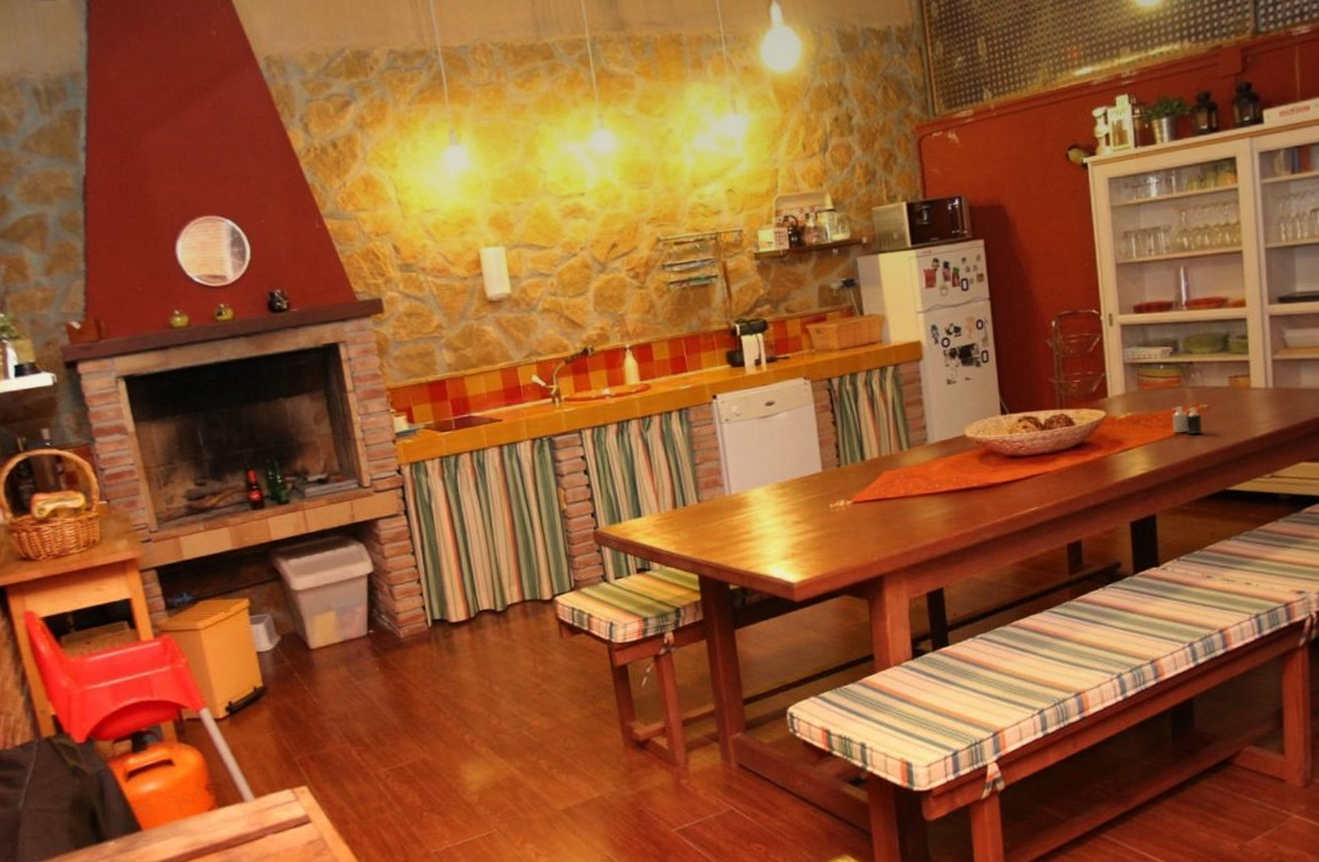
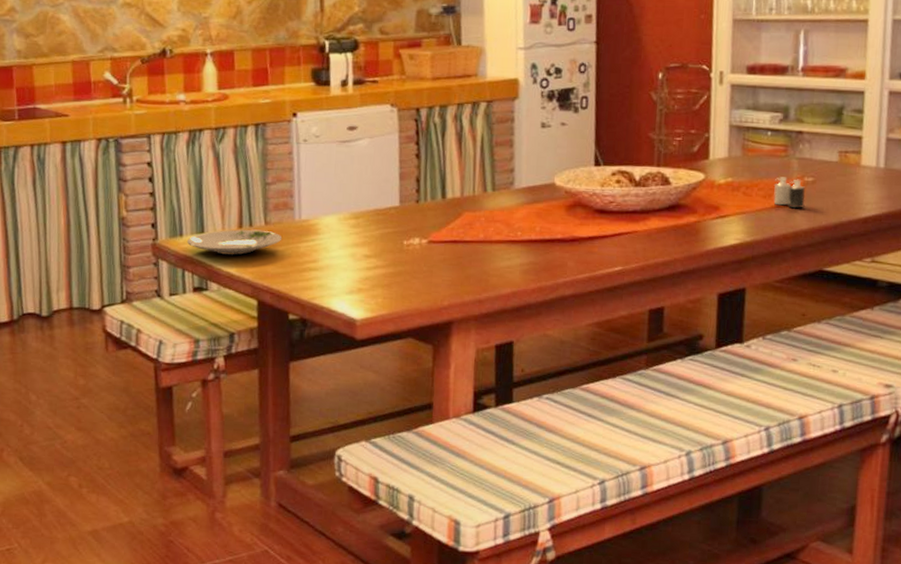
plate: none [625,509,716,536] -> present [186,229,283,256]

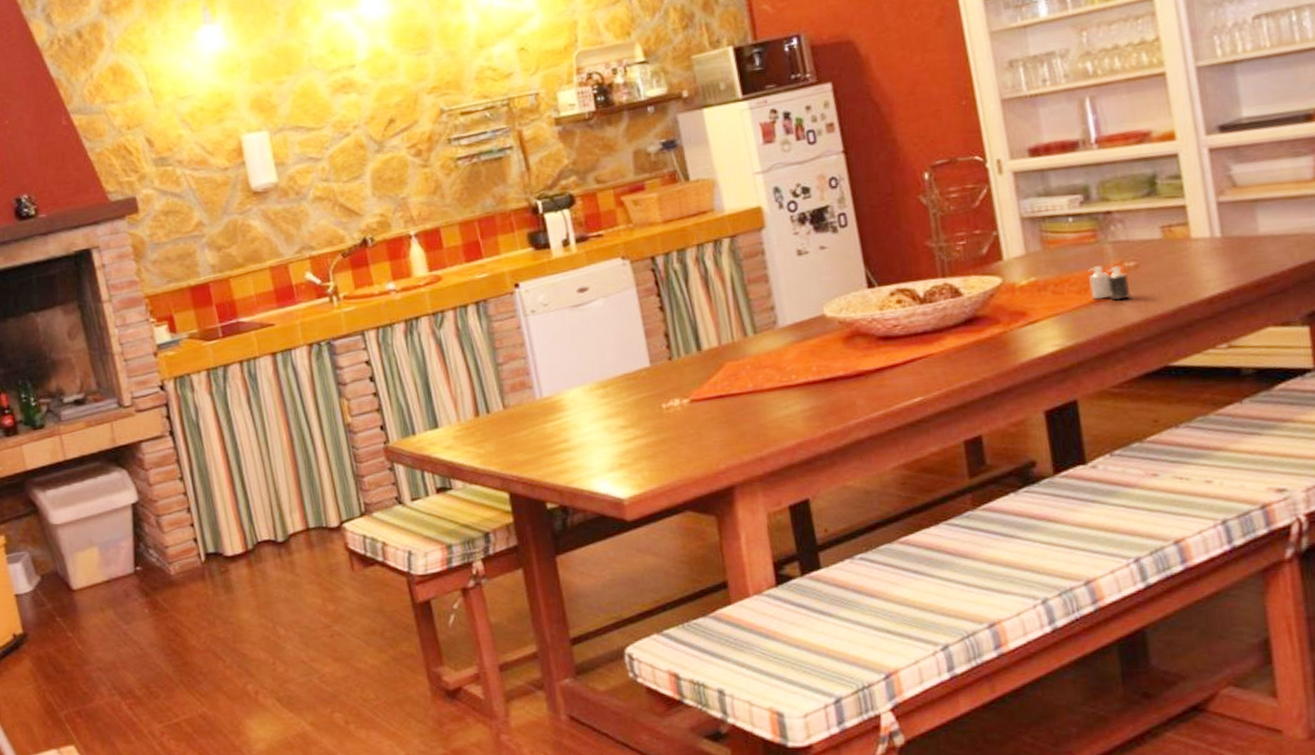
plate: present [186,229,283,256] -> none [420,415,526,449]

